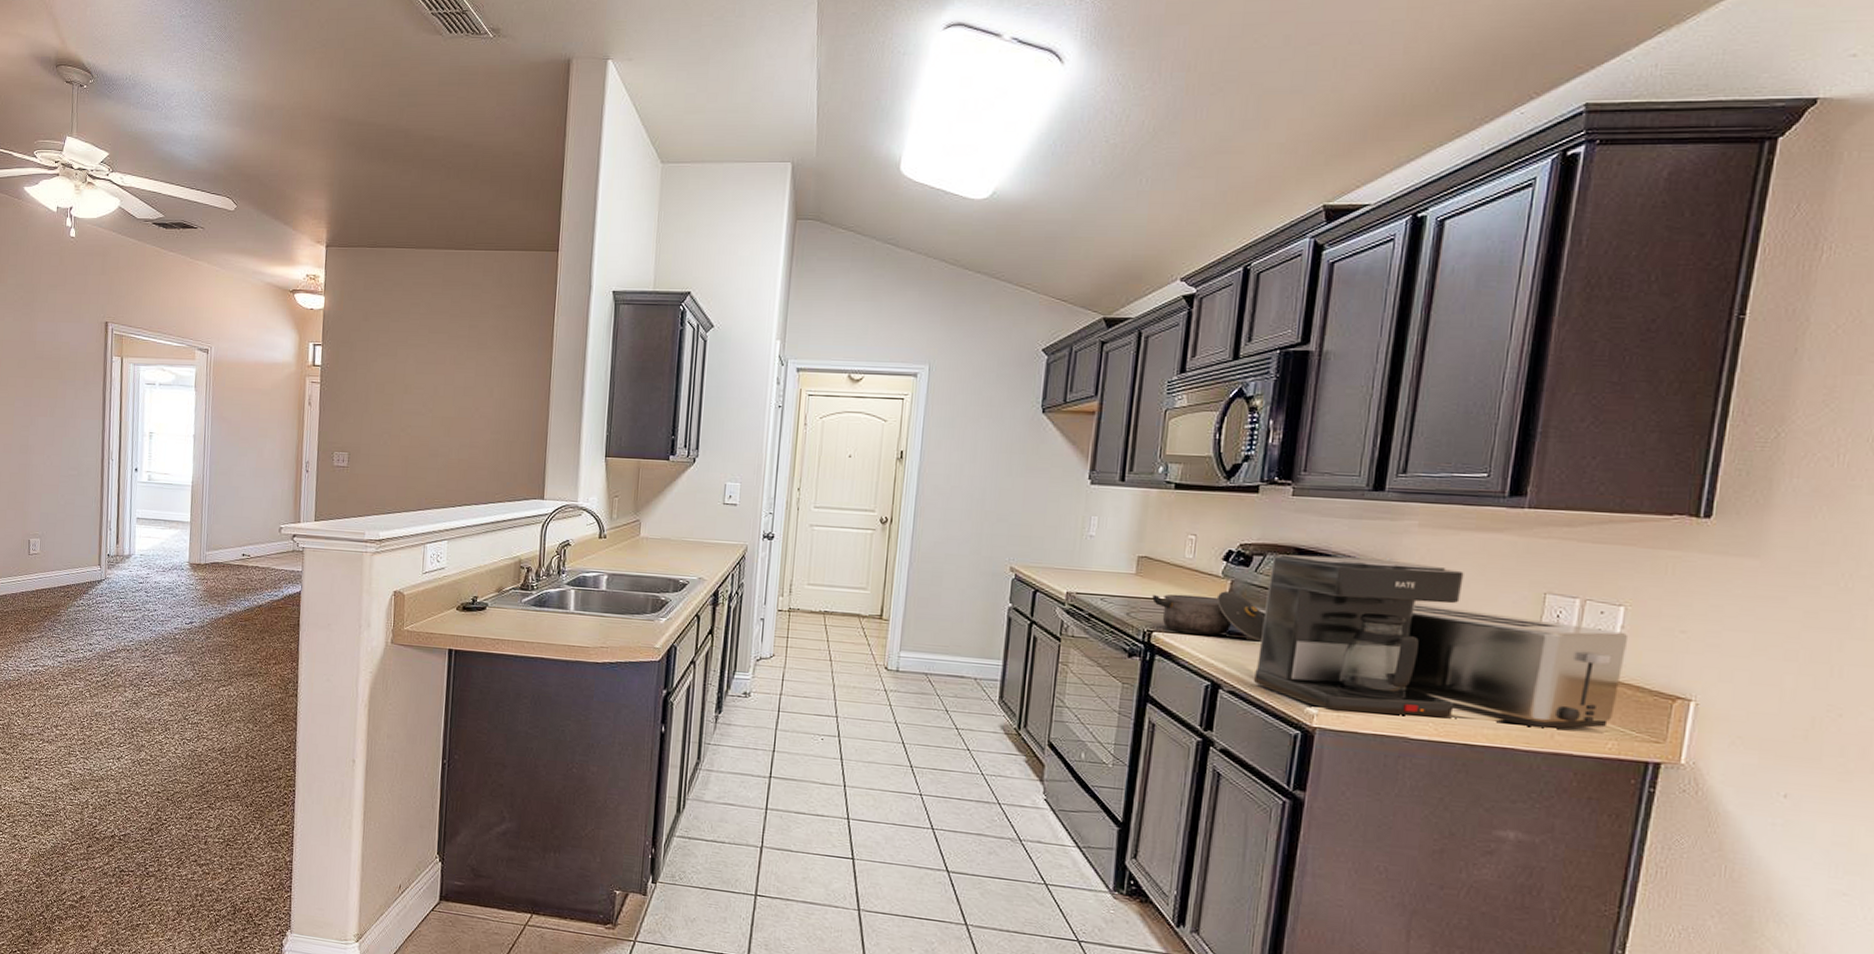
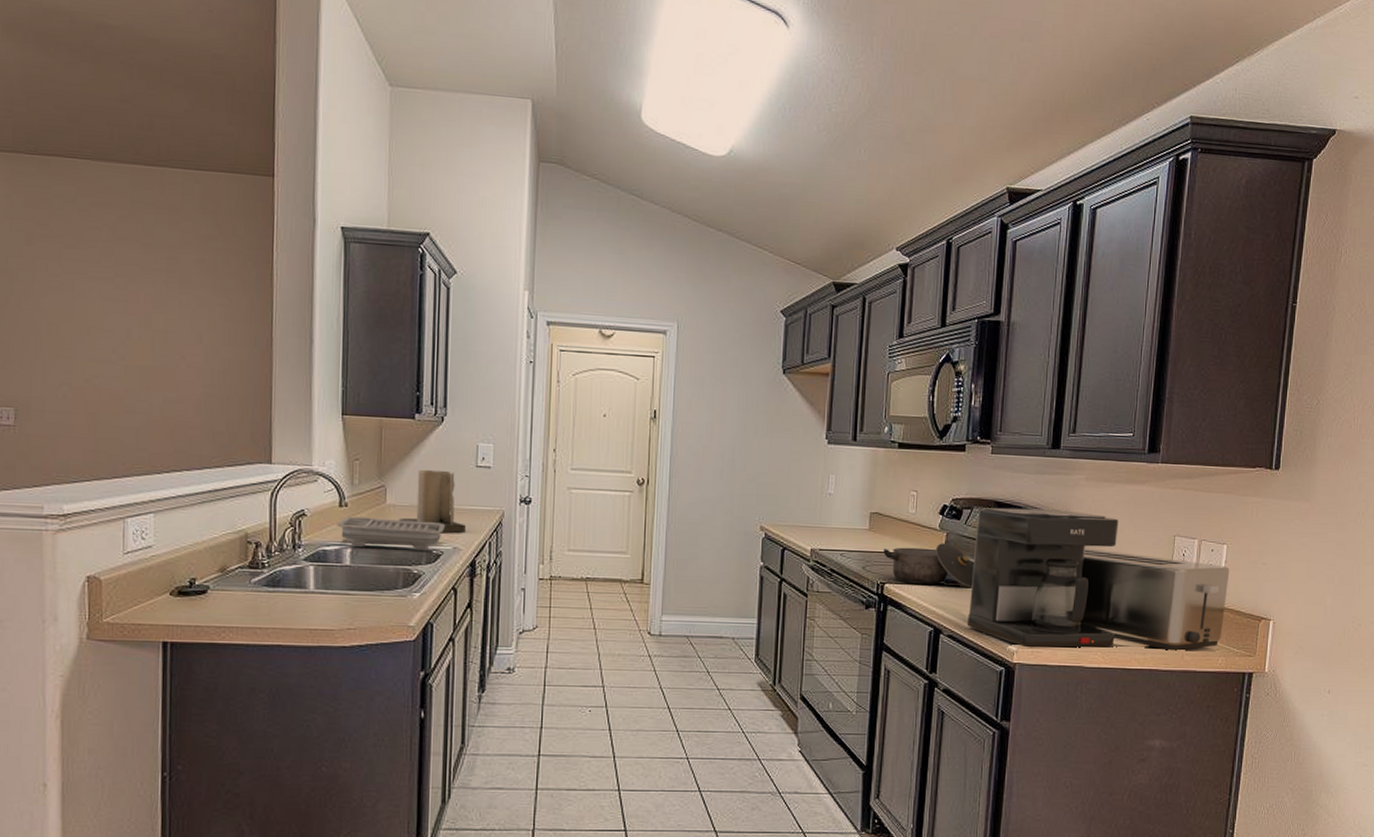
dish rack: none [596,547,693,580] -> present [337,516,446,551]
paper towel roll: none [650,506,712,565] -> present [398,469,467,534]

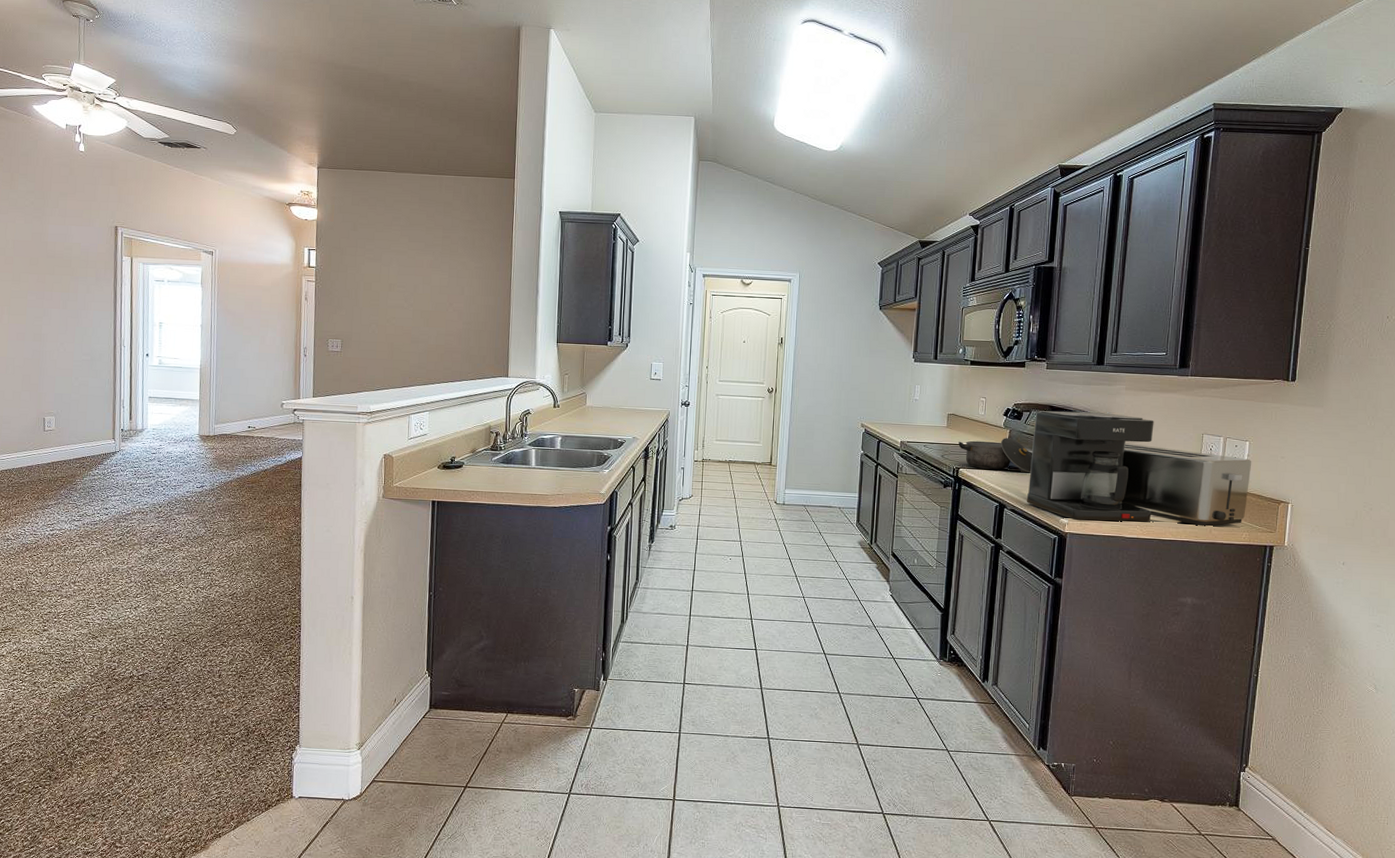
dish rack: present [337,516,446,551] -> none [551,414,628,439]
paper towel roll: present [398,469,467,534] -> none [594,381,643,427]

